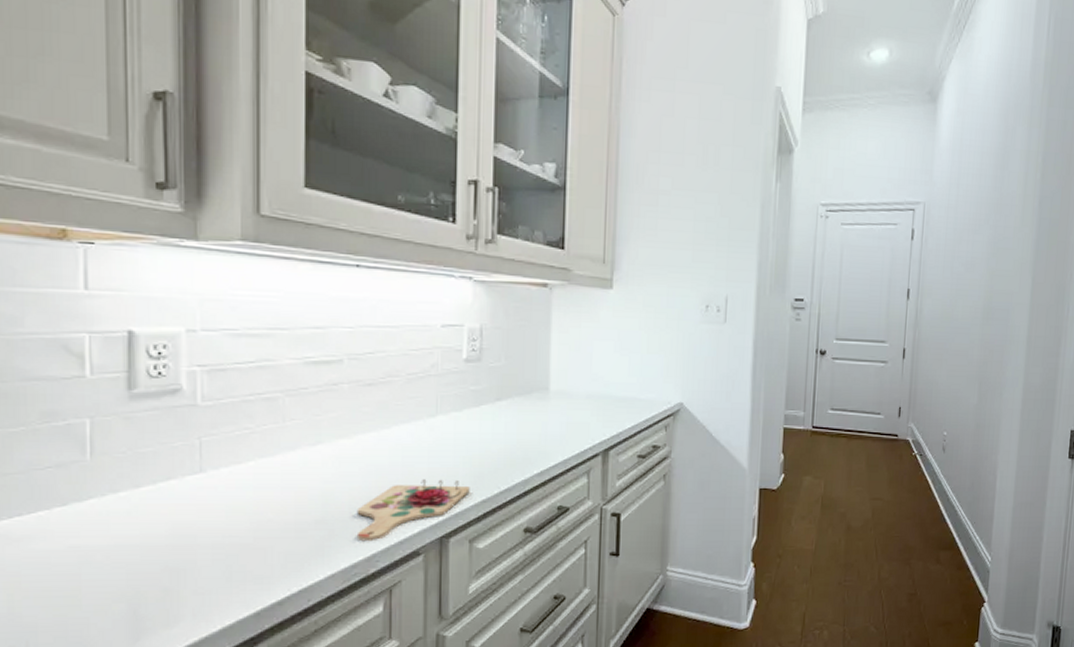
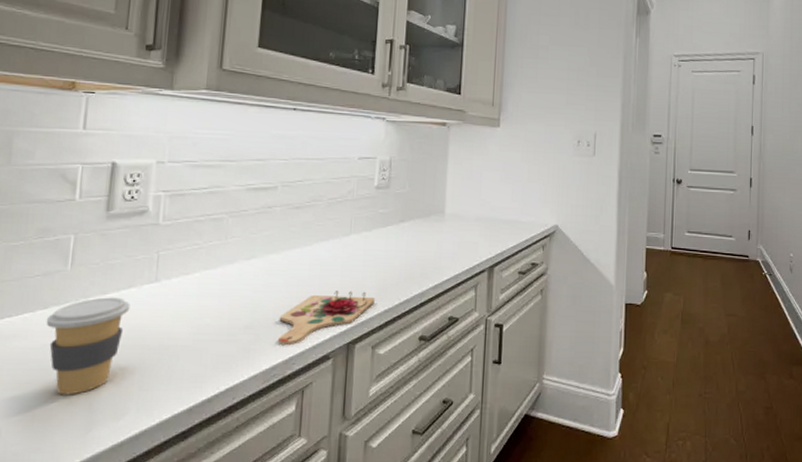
coffee cup: none [67,491,172,602] -> present [46,297,130,395]

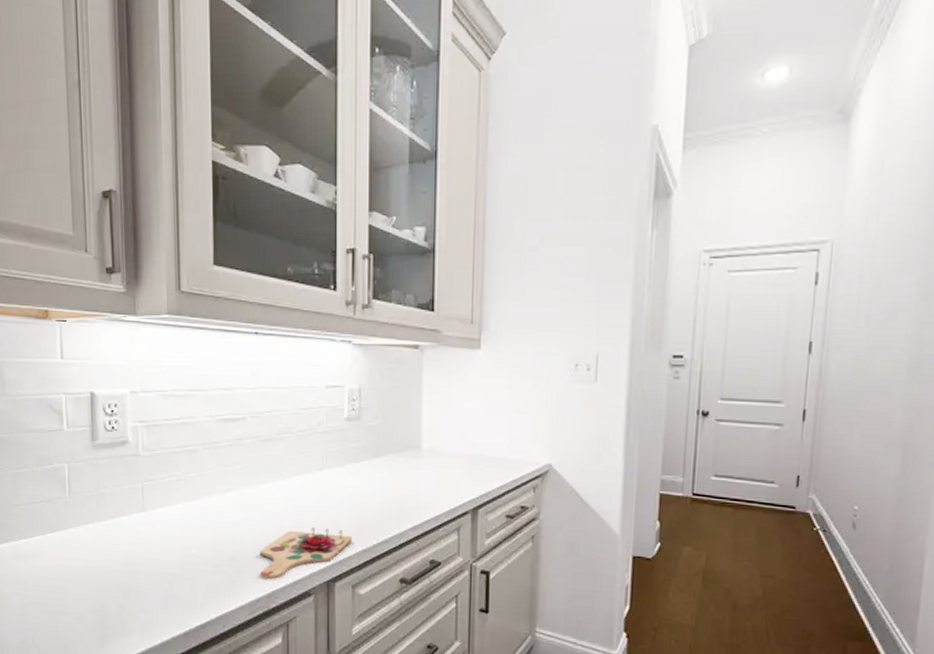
coffee cup: present [46,297,130,395] -> none [55,524,124,612]

